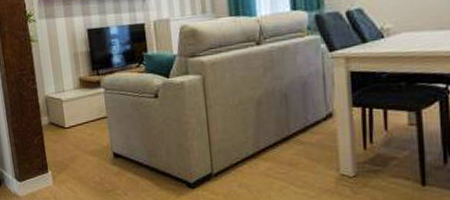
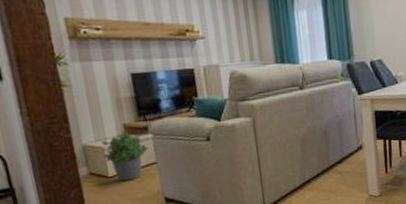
potted plant: none [60,85,100,133] -> present [101,132,148,182]

